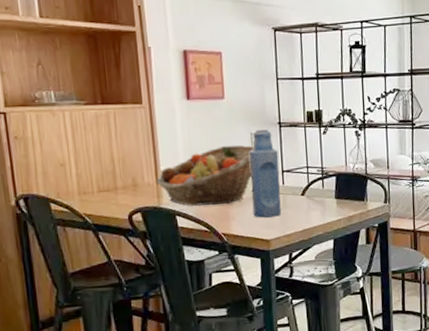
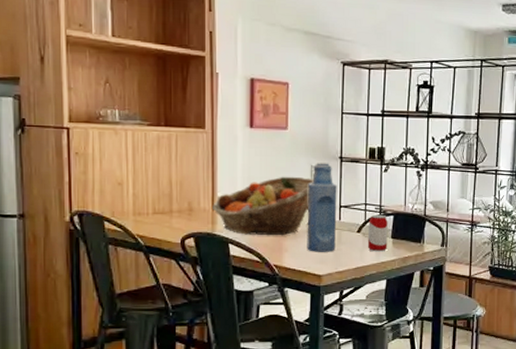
beverage can: none [312,176,332,213] -> present [367,214,388,252]

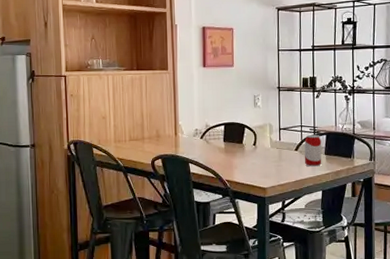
fruit basket: present [213,176,313,236] -> none [175,105,256,156]
bottle: present [307,163,337,252] -> none [252,93,277,168]

